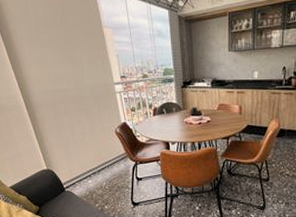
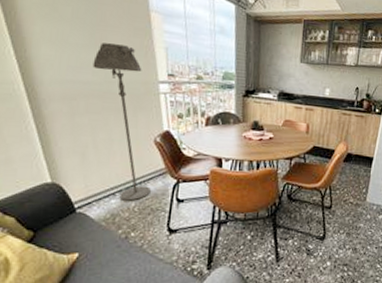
floor lamp: none [66,58,117,181] -> present [92,43,152,201]

